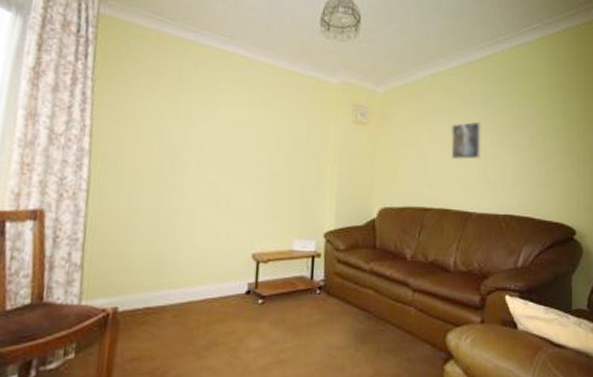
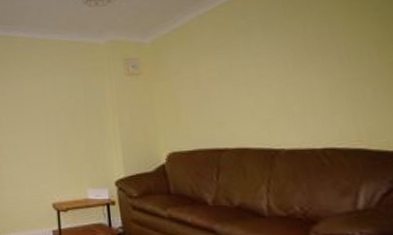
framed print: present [451,121,481,160] -> none [232,51,276,95]

